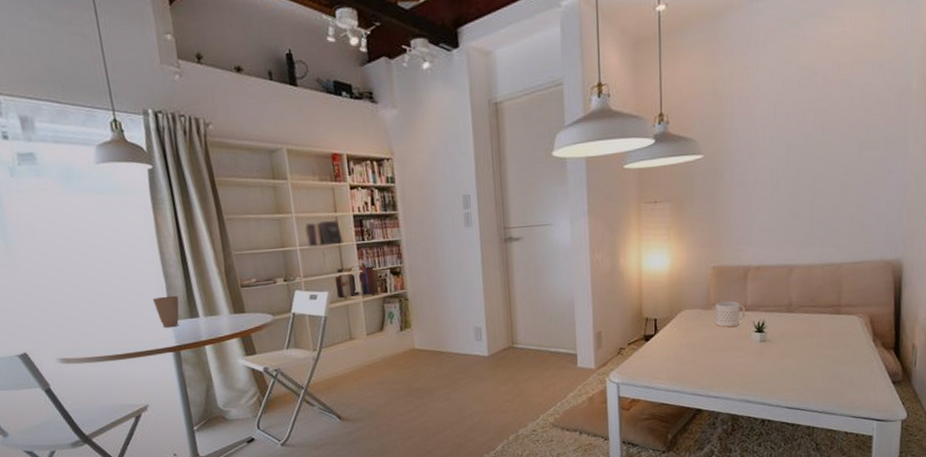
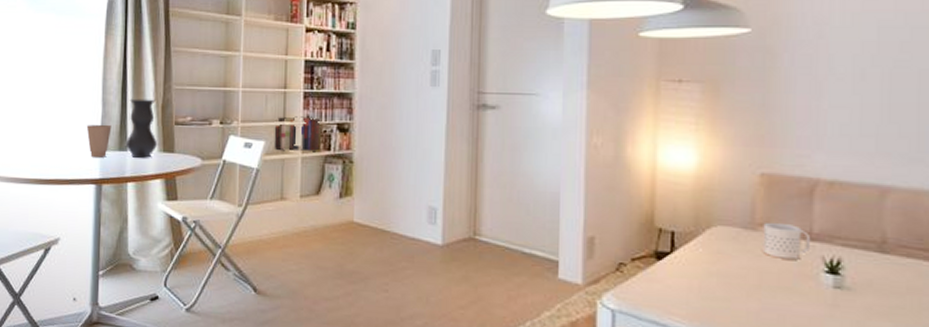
vase: none [191,266,227,322] -> present [126,98,157,158]
books: present [304,220,343,248] -> none [250,63,290,92]

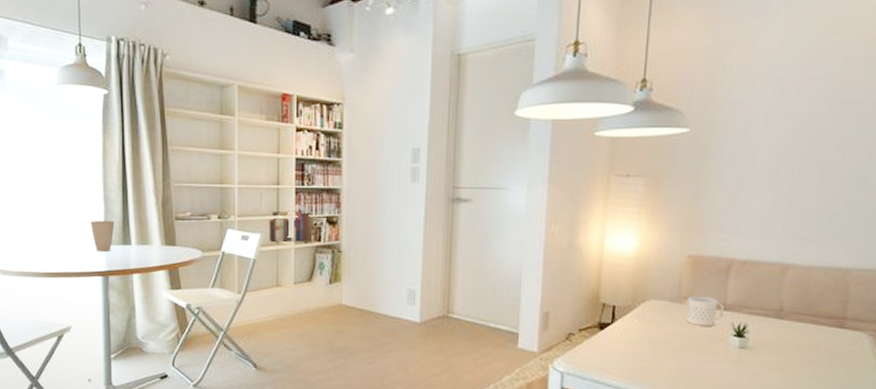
vase: present [126,98,157,158] -> none [130,195,159,251]

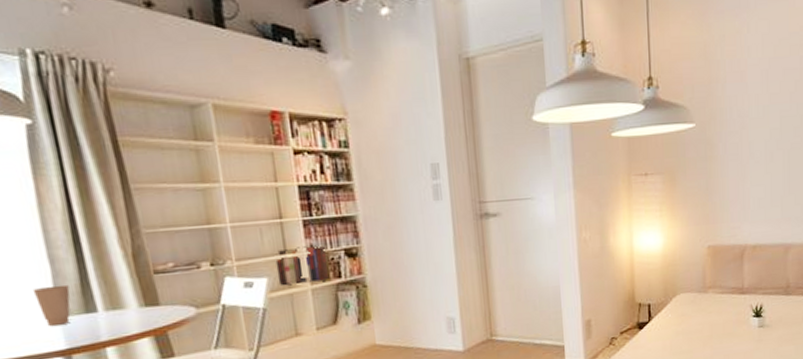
mug: present [685,295,725,326] -> none [711,283,743,312]

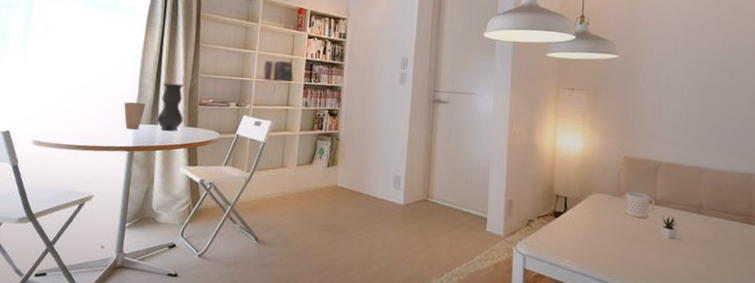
vase: none [86,247,136,318] -> present [157,82,184,131]
books: none [236,191,286,225] -> present [262,60,294,83]
books: present [277,245,330,285] -> none [279,102,316,130]
mug: none [711,283,743,312] -> present [624,191,656,218]

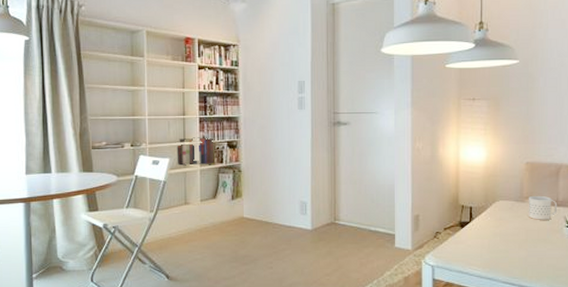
cup: present [124,102,146,129] -> none [12,151,36,180]
vase: present [157,82,184,131] -> none [50,128,77,178]
books: present [262,60,294,83] -> none [154,95,188,119]
books: none [279,102,316,130] -> present [178,137,215,165]

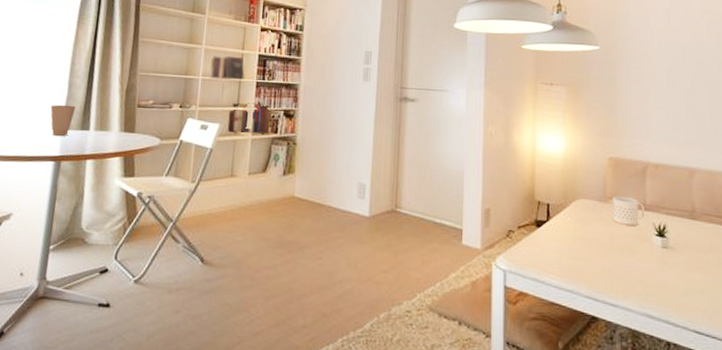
cup: none [12,151,36,180] -> present [50,104,76,136]
books: none [154,95,188,119] -> present [209,55,245,81]

